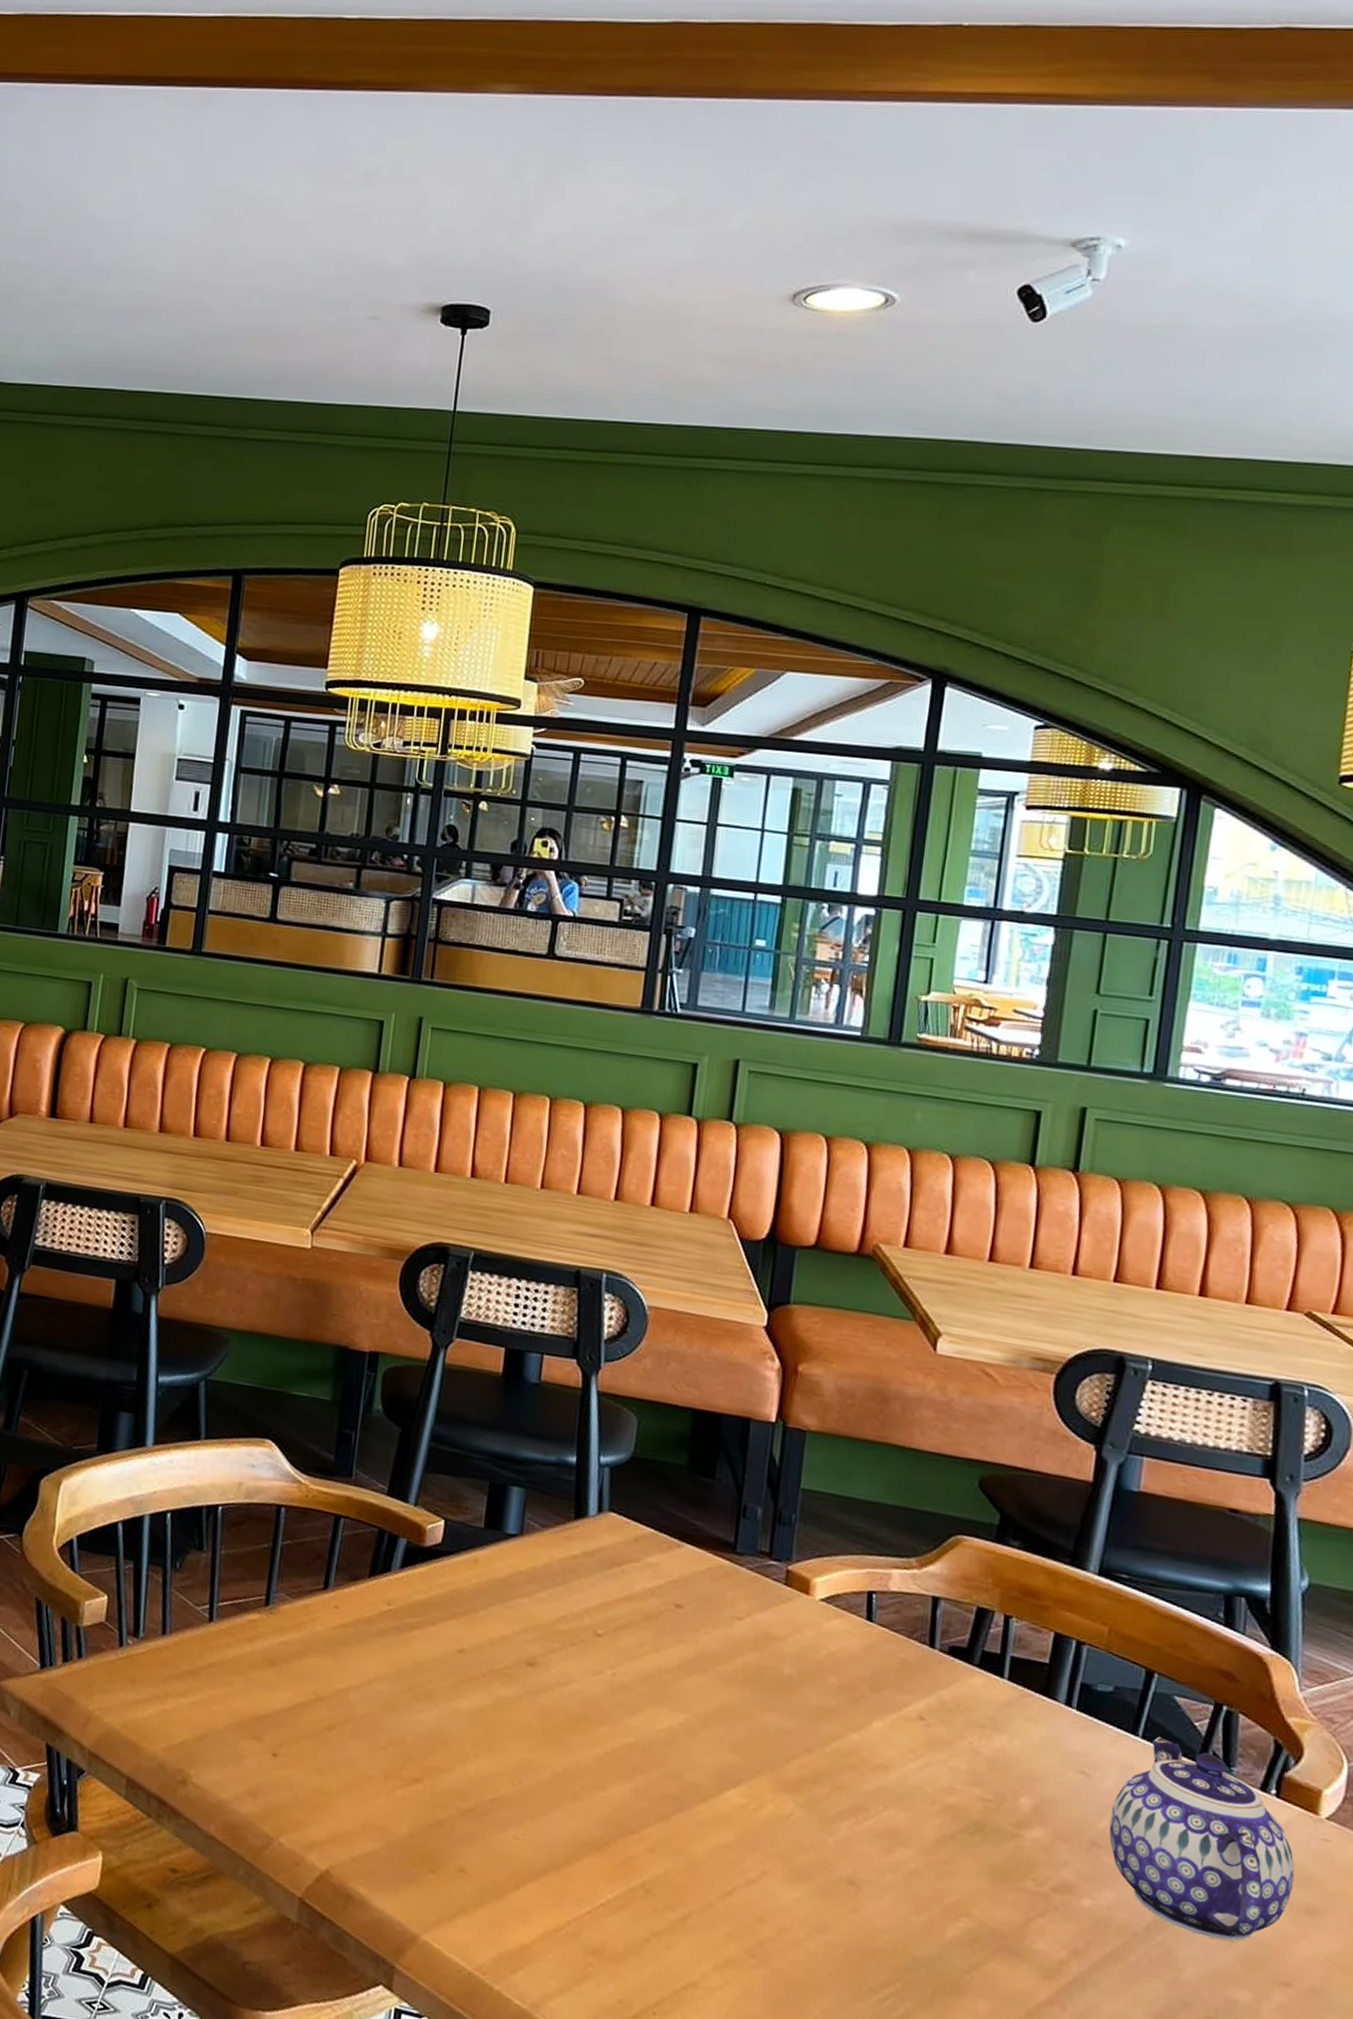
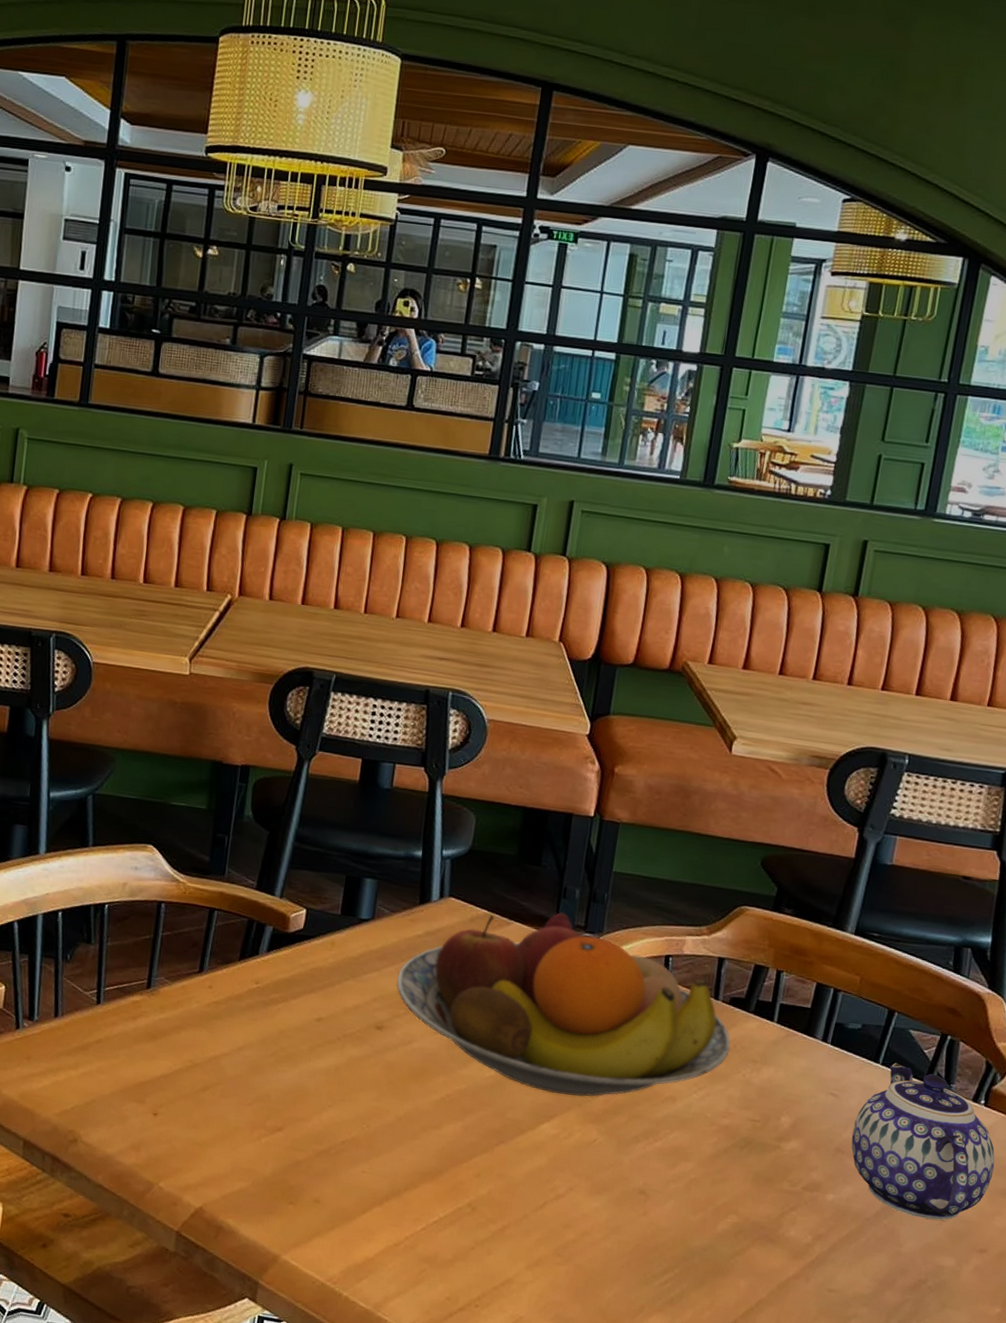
fruit bowl: none [549,1534,953,1761] -> present [396,912,731,1097]

